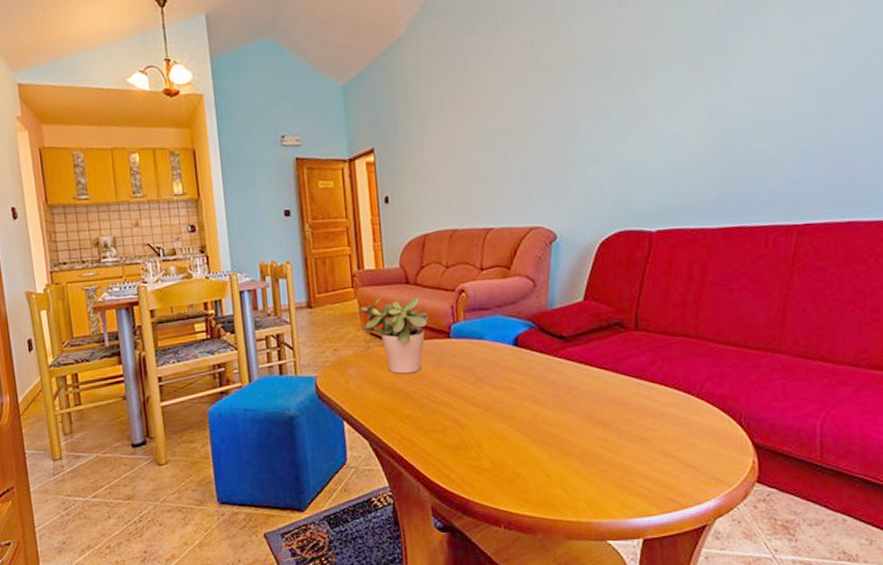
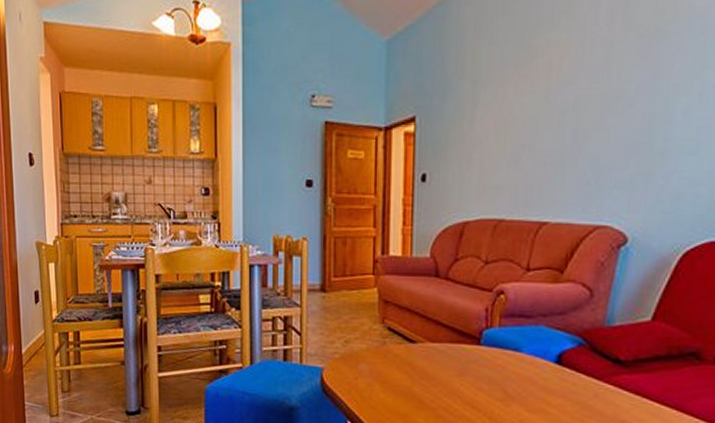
potted plant: present [361,298,429,374] -> none [380,289,458,379]

